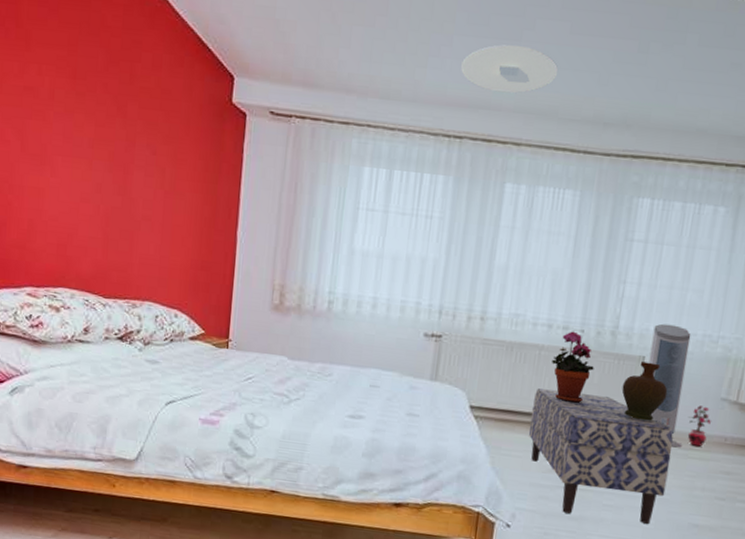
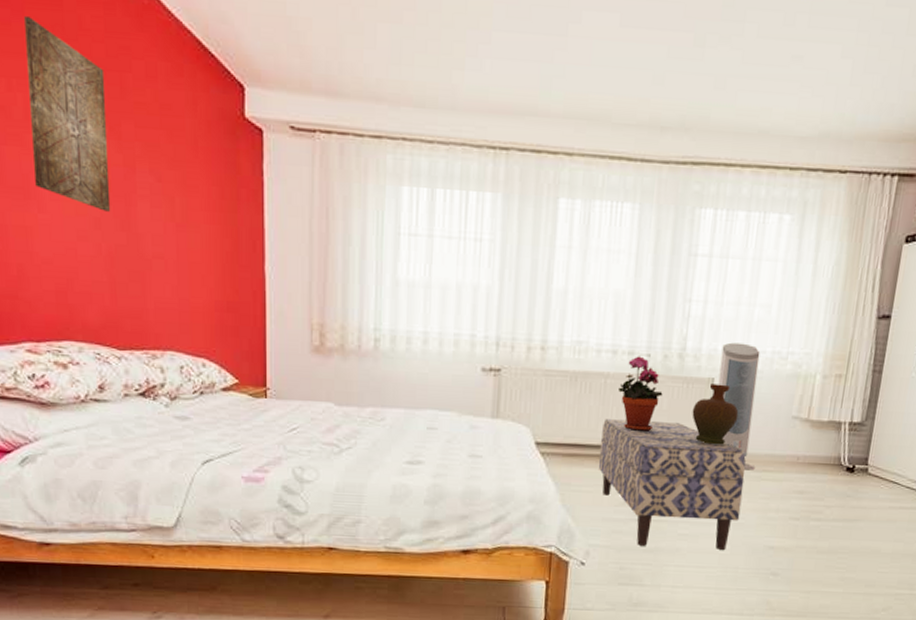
wall art: none [51,15,119,179] -> present [24,17,111,212]
ceiling light: present [461,44,559,94] -> none [503,41,610,97]
potted plant: present [687,405,711,448] -> none [760,425,783,469]

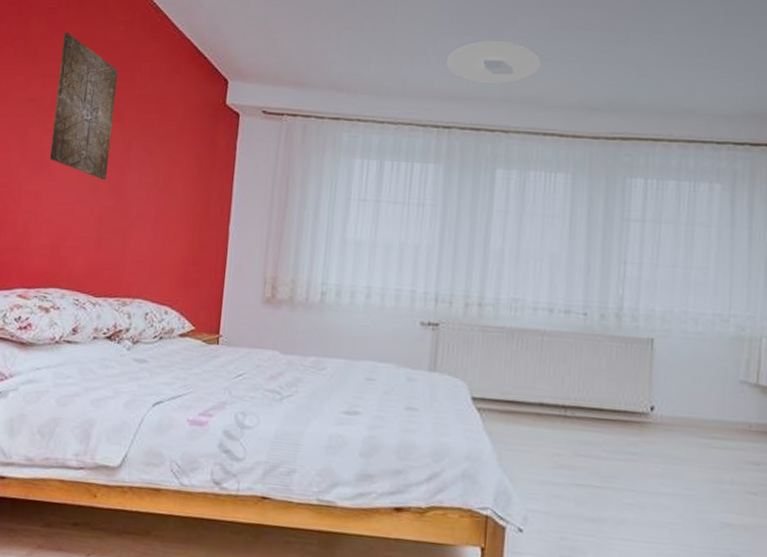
ceiling light: none [503,41,610,97] -> present [447,41,542,85]
bench: present [598,419,746,550] -> none [536,376,693,524]
potted plant: present [618,356,663,431] -> none [555,314,601,391]
decorative vase: present [692,383,739,445] -> none [632,344,682,409]
air purifier: present [718,342,760,470] -> none [658,303,703,437]

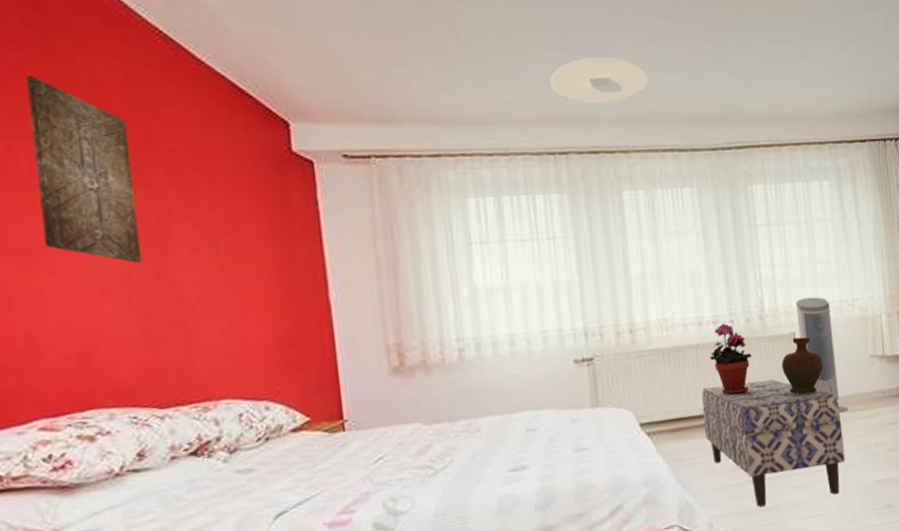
bench: none [536,376,693,524] -> present [701,379,846,507]
potted plant: none [555,314,601,391] -> present [710,323,752,395]
decorative vase: none [632,344,682,409] -> present [781,336,824,395]
air purifier: none [658,303,703,437] -> present [796,297,848,413]

